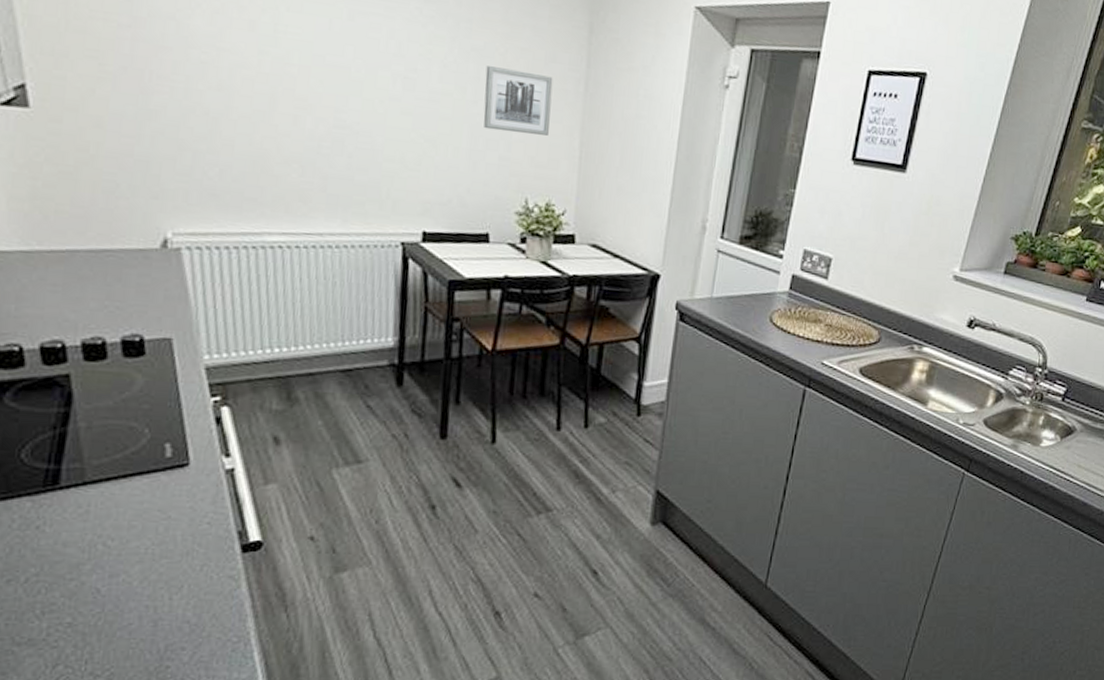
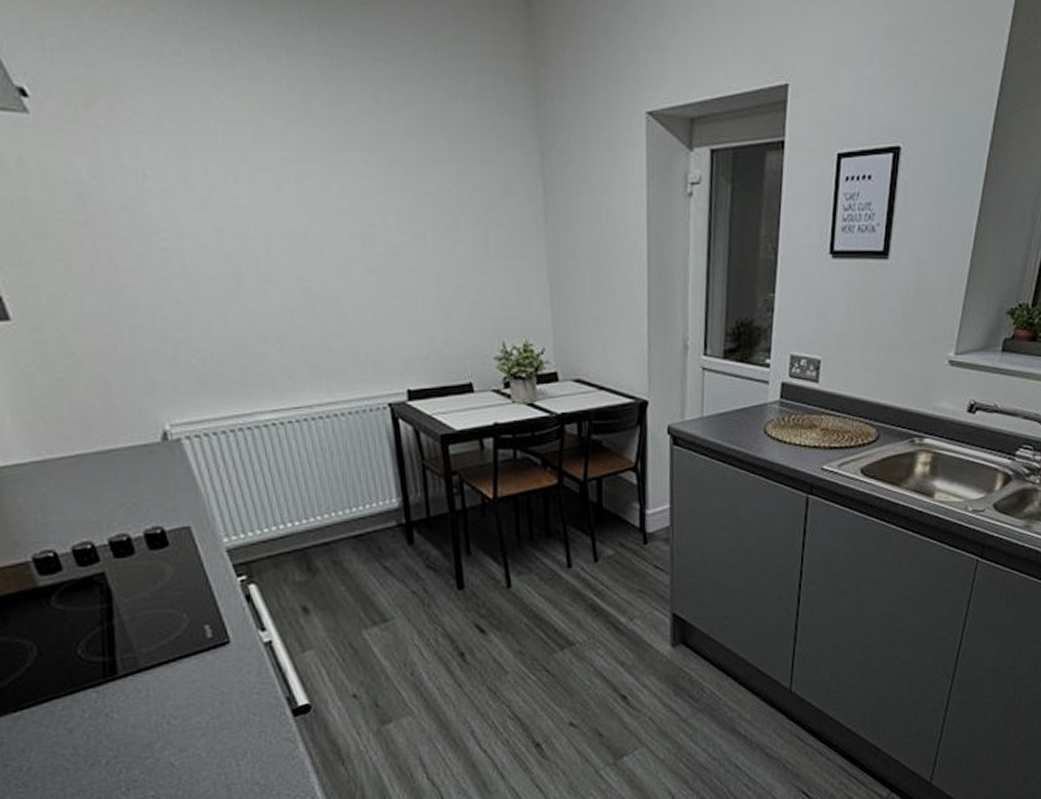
wall art: present [483,66,553,136] -> none [442,210,515,276]

